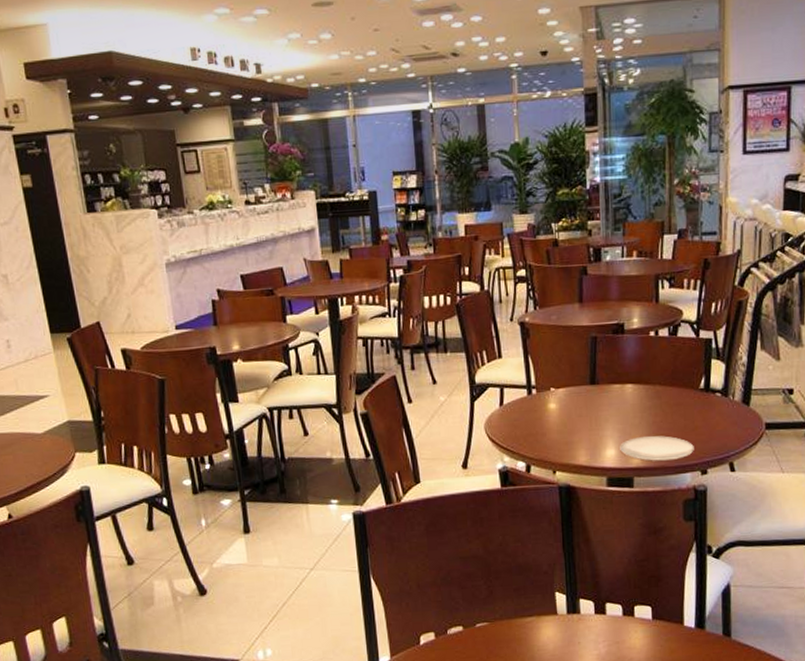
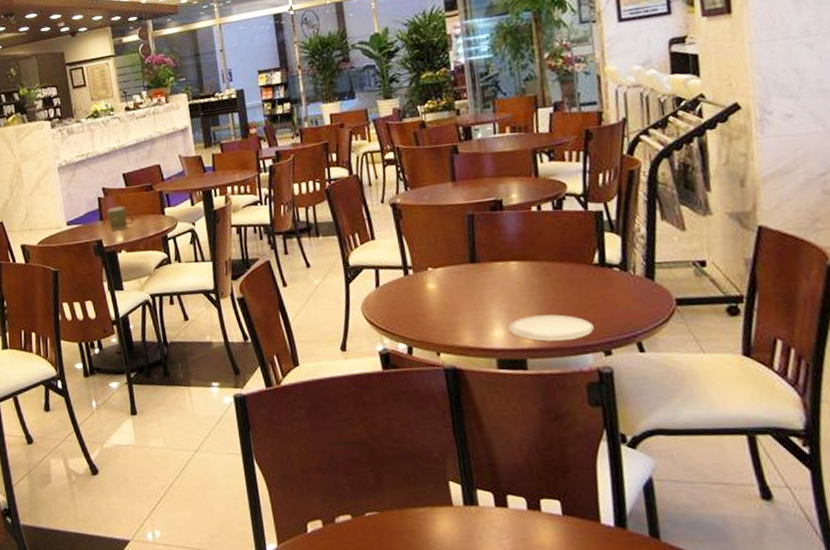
mug: none [221,310,252,337] -> present [106,206,134,230]

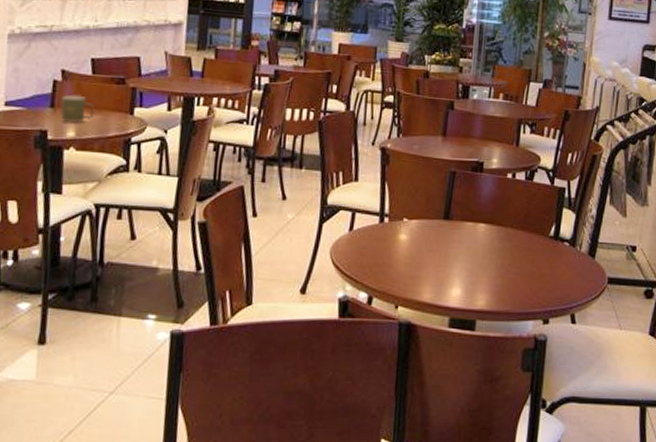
plate: present [508,314,594,342] -> none [466,279,539,307]

